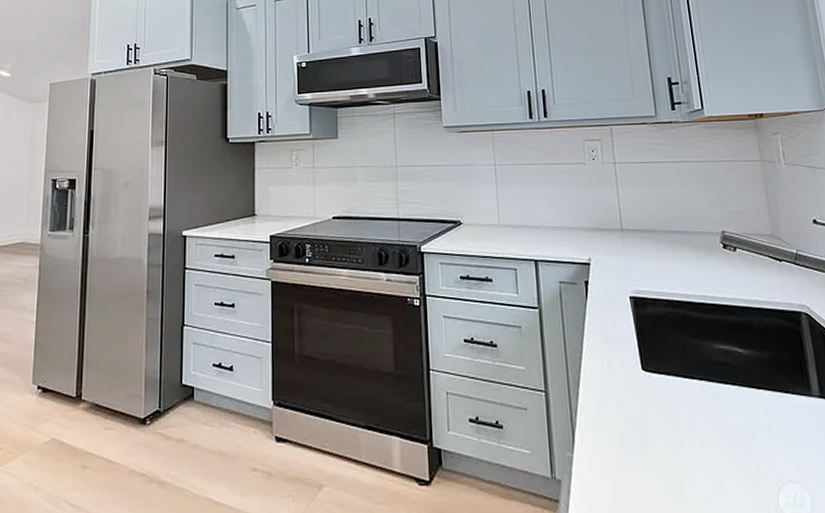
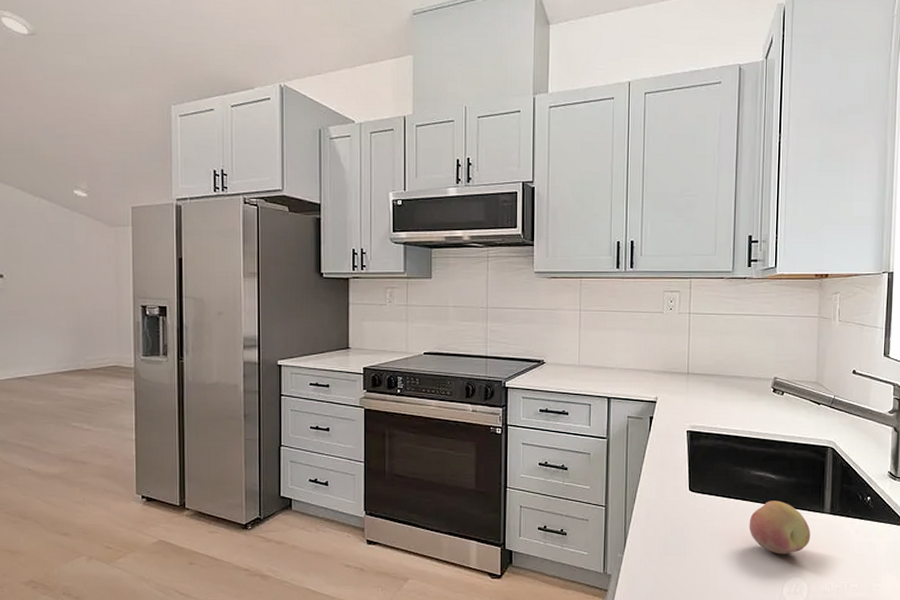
fruit: none [720,381,802,452] -> present [749,500,811,554]

